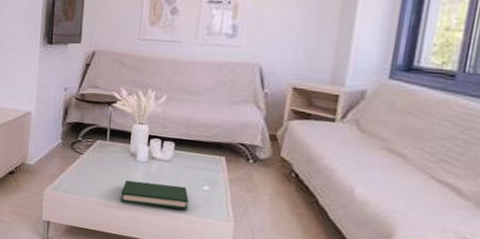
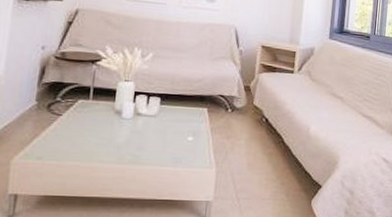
hardback book: present [121,180,189,210] -> none [104,138,174,163]

